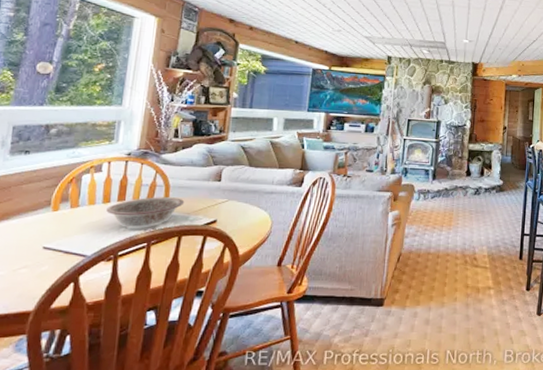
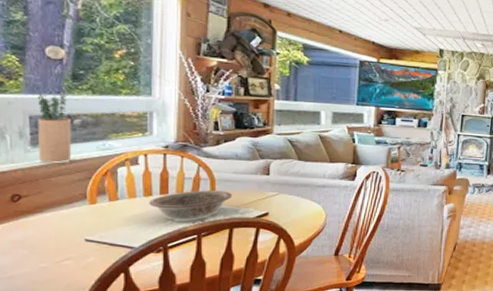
vase: none [15,102,50,170] -> present [36,90,72,163]

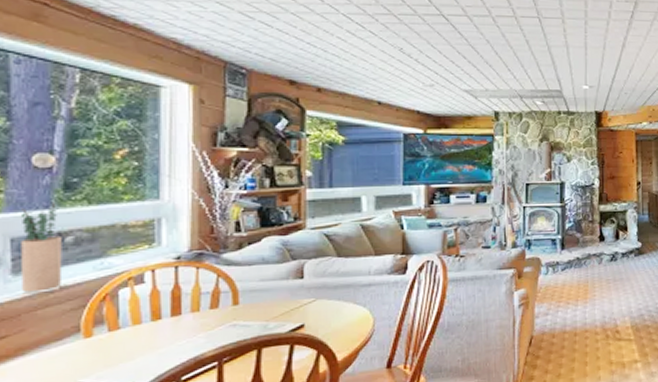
decorative bowl: present [149,190,233,224] -> none [158,303,260,351]

